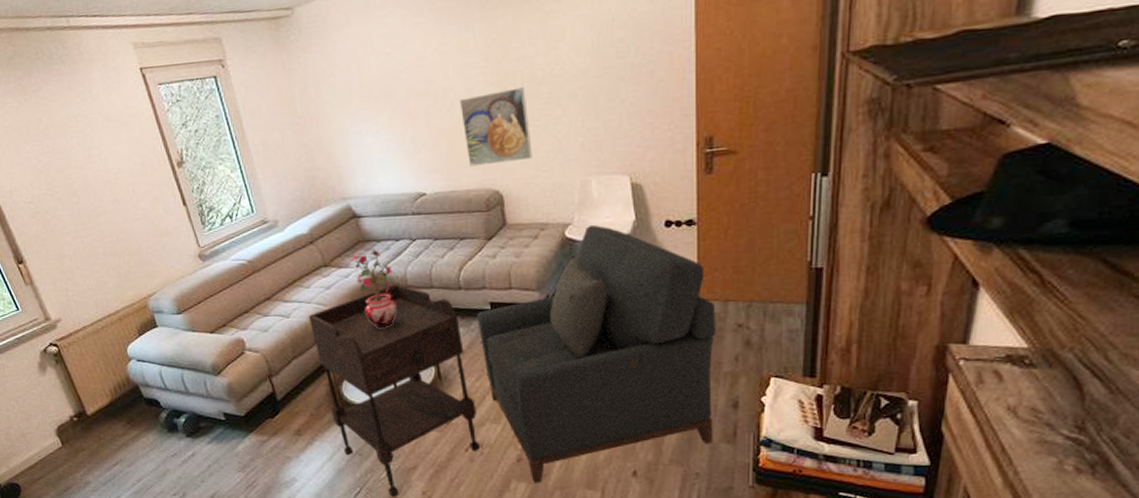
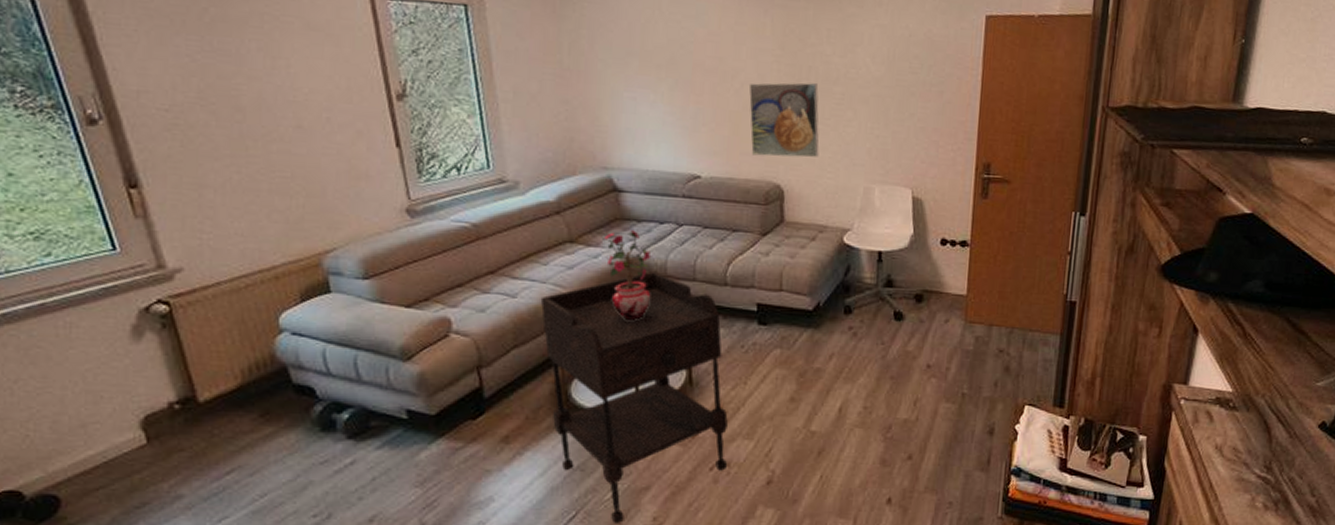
armchair: present [476,224,716,484] -> none [740,233,981,511]

